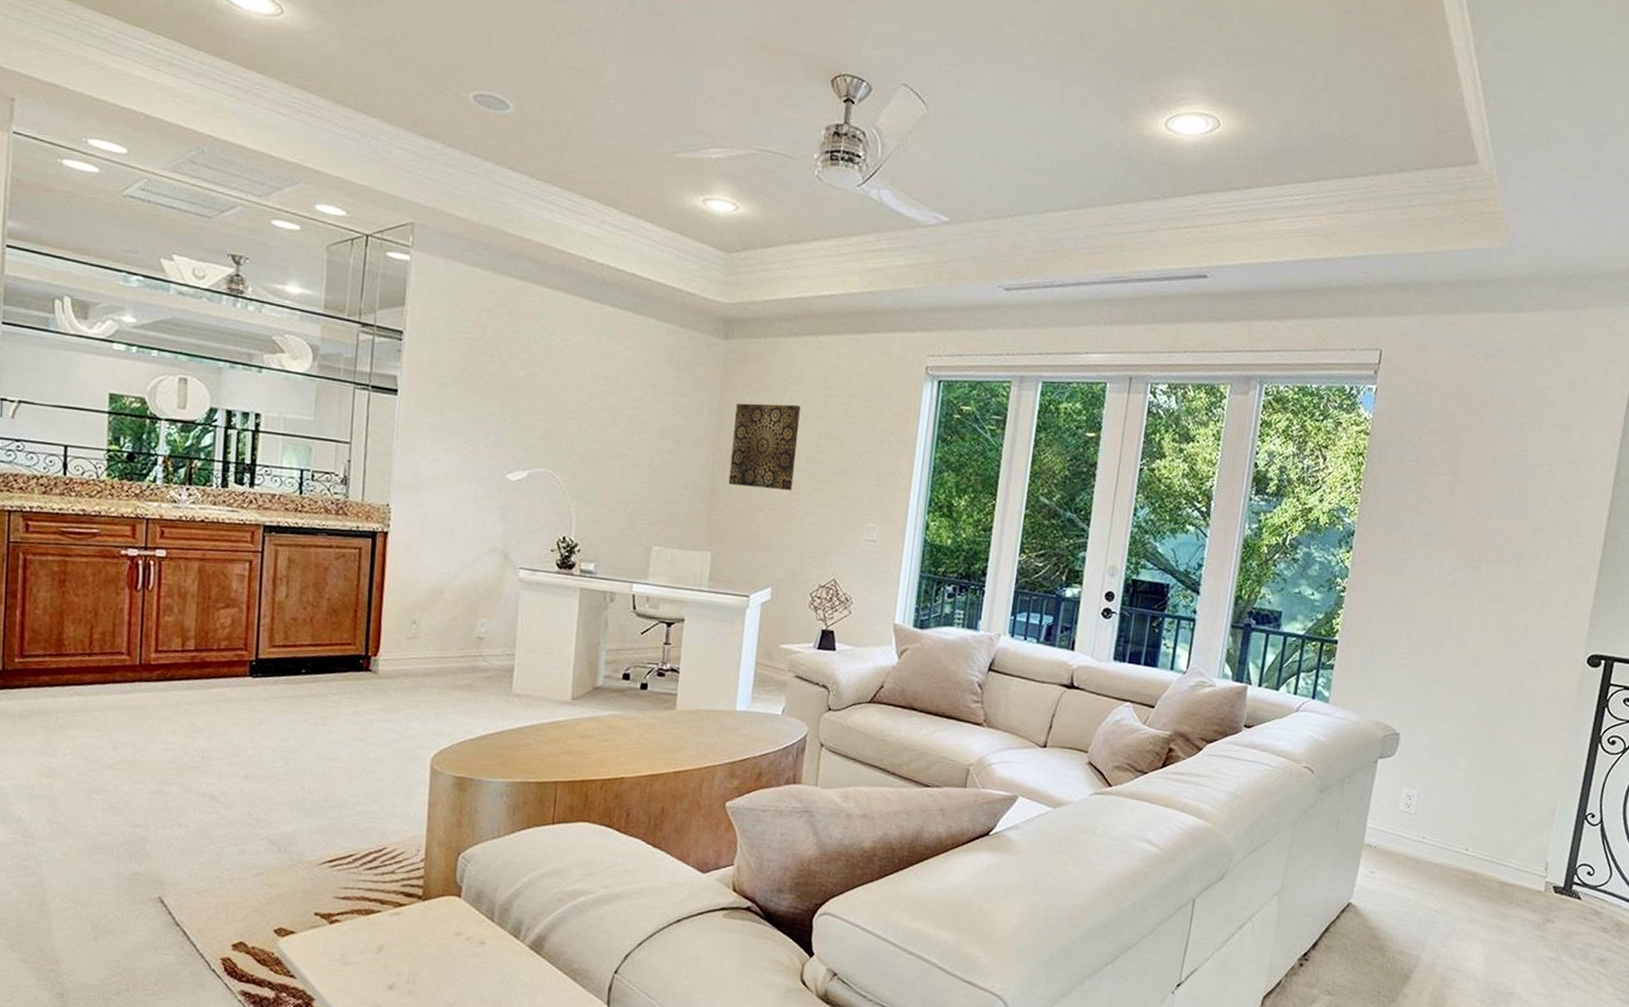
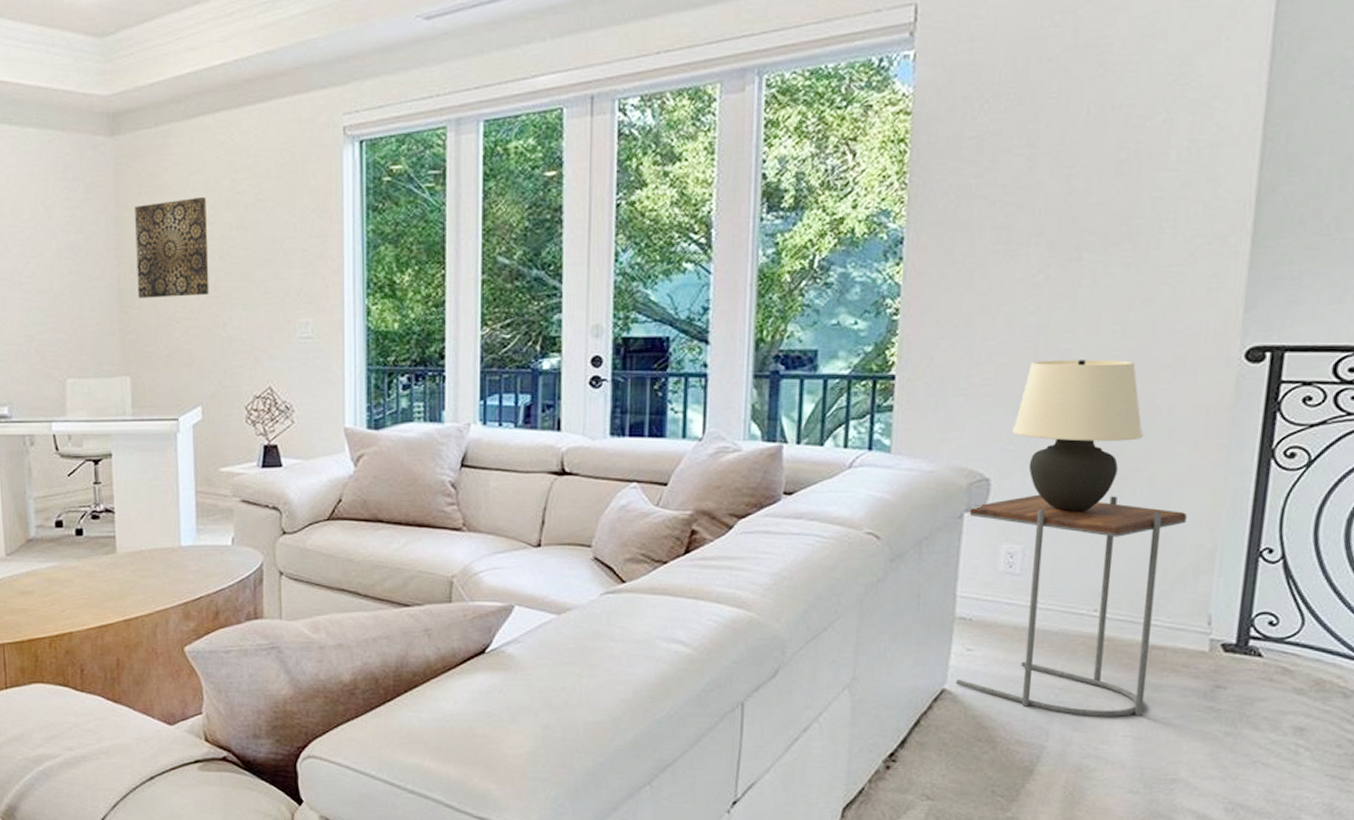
side table: none [1359,750,1537,940] -> present [955,494,1187,717]
table lamp: none [1419,644,1512,769] -> present [1011,359,1143,512]

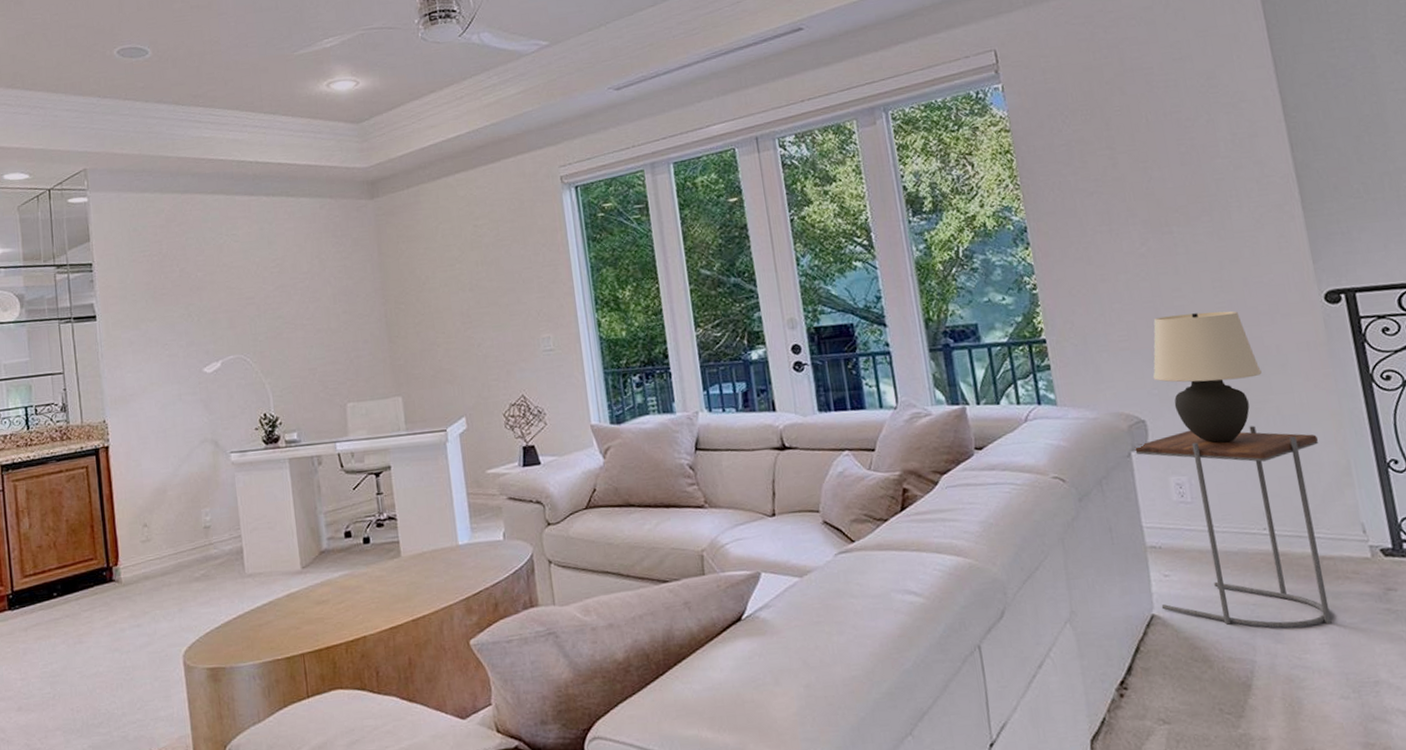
wall art: present [135,196,210,298] -> none [395,241,464,329]

